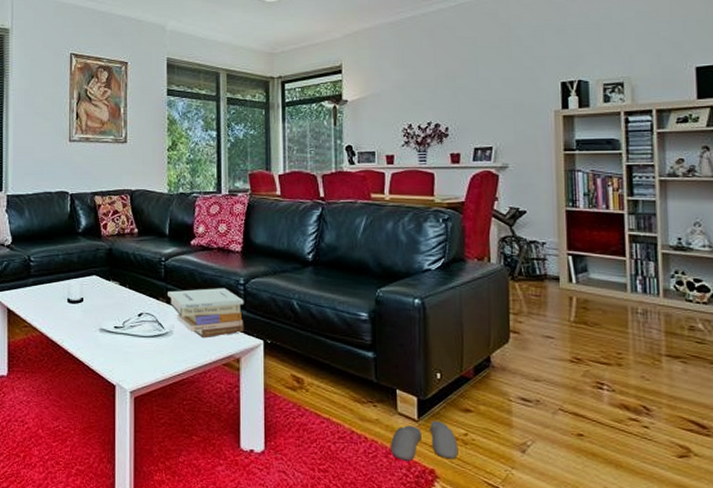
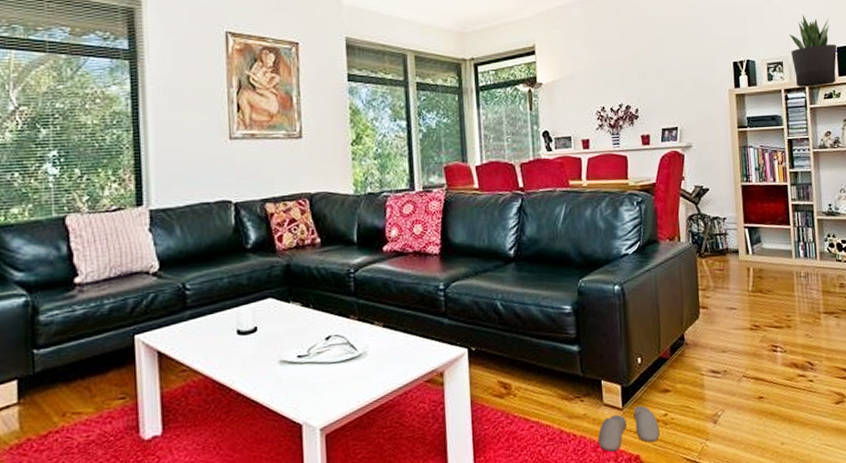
books: present [168,288,244,337] -> none [359,296,447,354]
planter: none [633,32,697,110] -> present [789,14,837,87]

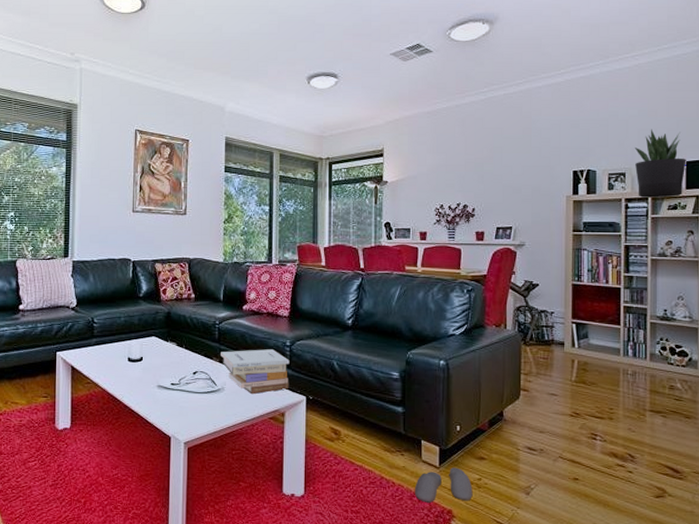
books: none [359,296,447,354] -> present [221,349,290,394]

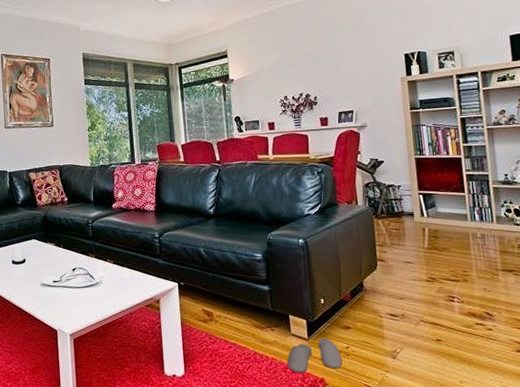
books: present [221,349,290,394] -> none [96,242,162,284]
planter: present [634,129,686,198] -> none [459,9,510,73]

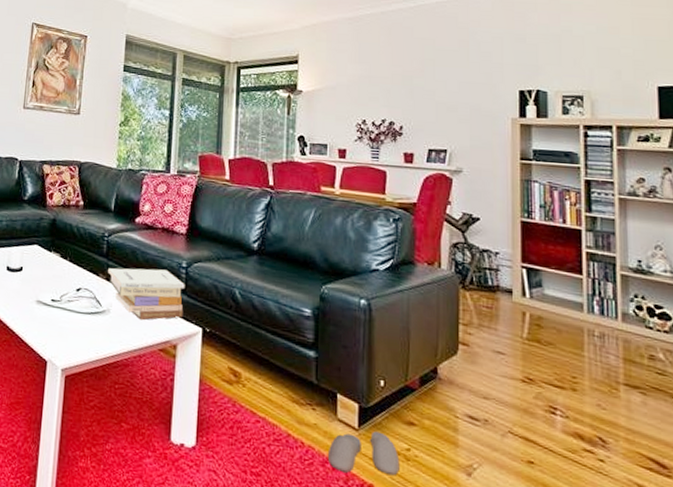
books: none [96,242,162,284] -> present [108,267,185,320]

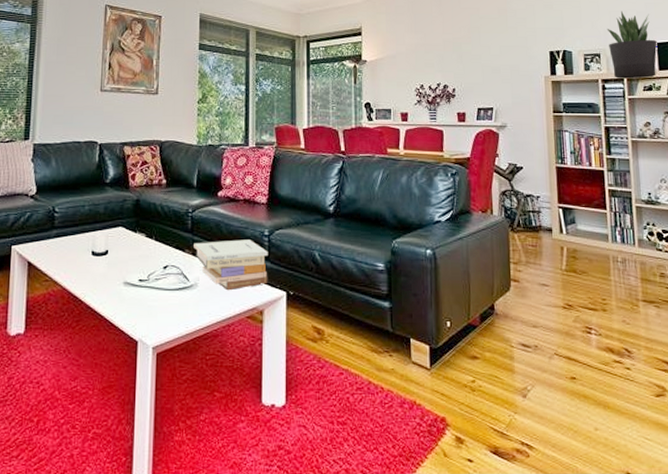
slippers: present [327,431,400,476] -> none [404,369,467,410]
planter: none [593,48,658,128] -> present [607,11,657,79]

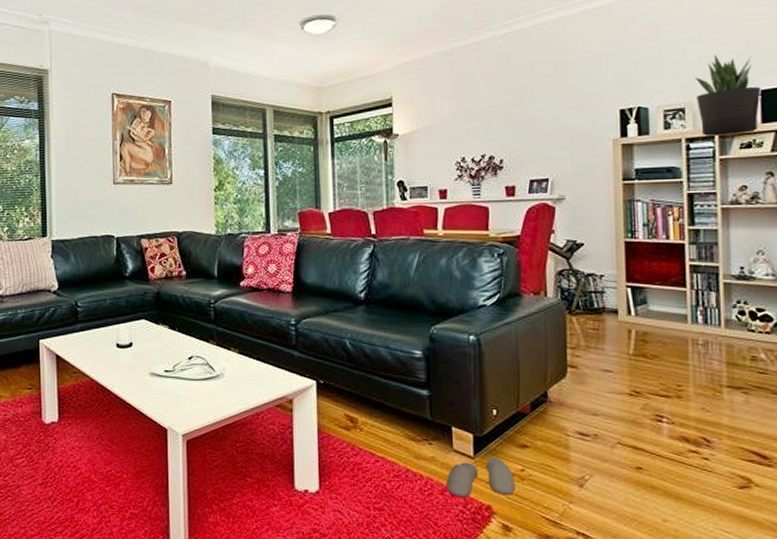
books: present [194,239,268,290] -> none [218,329,297,379]
slippers: none [404,369,467,410] -> present [446,457,515,498]

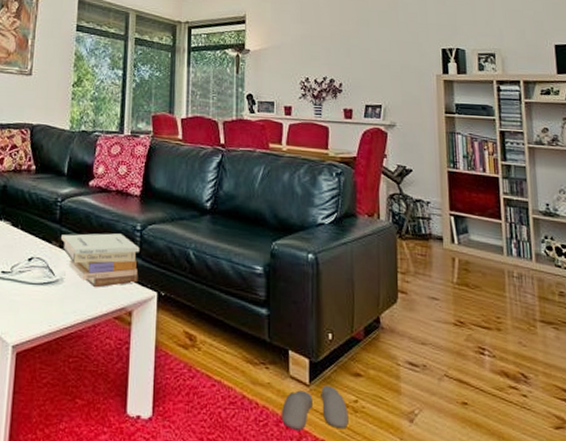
books: none [218,329,297,379] -> present [61,233,140,287]
planter: present [694,54,761,136] -> none [502,10,555,82]

